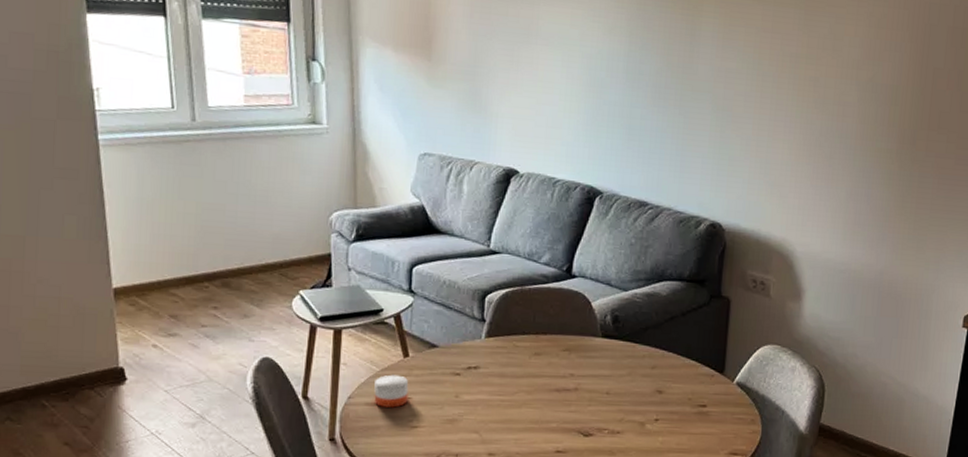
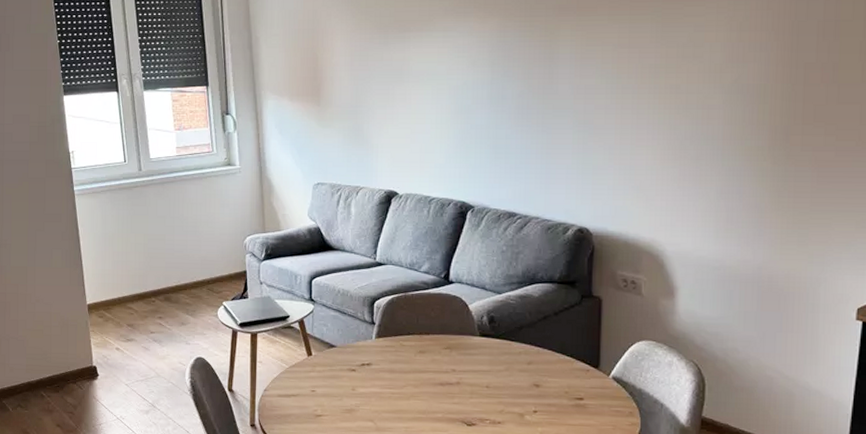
candle: present [374,374,409,408] -> none [285,371,313,399]

